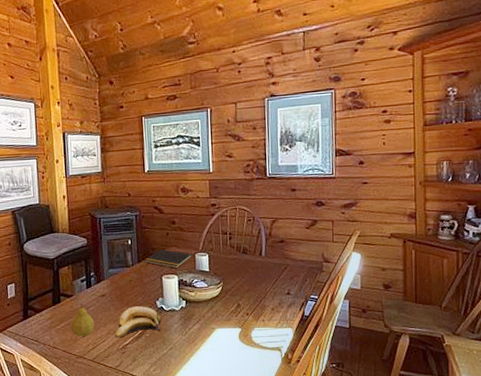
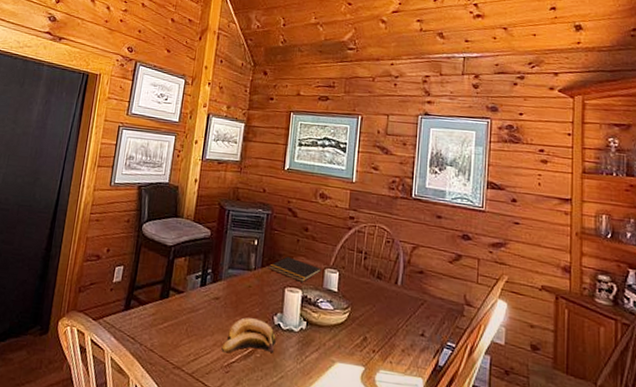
fruit: present [70,303,95,337] -> none [173,303,202,344]

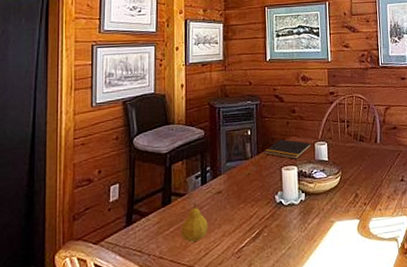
fruit: none [173,303,202,344] -> present [181,203,208,242]
banana: present [221,317,276,353] -> none [230,202,280,241]

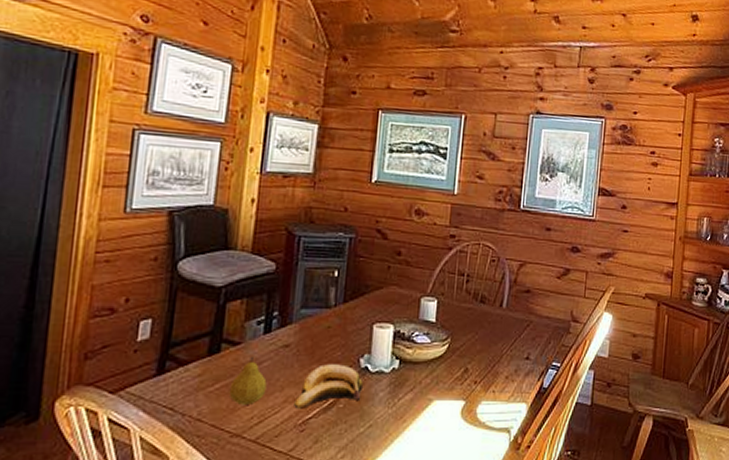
banana: none [230,202,280,241] -> present [294,364,363,409]
notepad: present [264,139,312,159] -> none [353,287,417,315]

